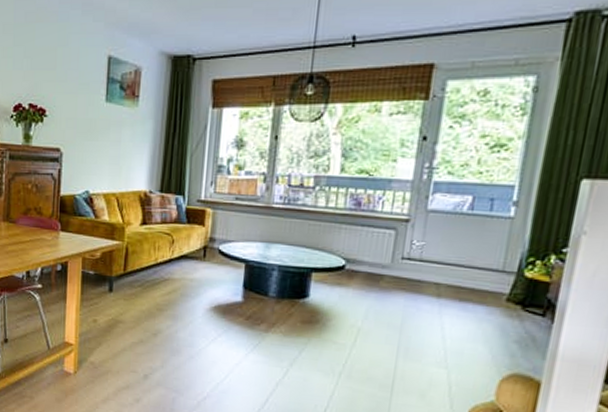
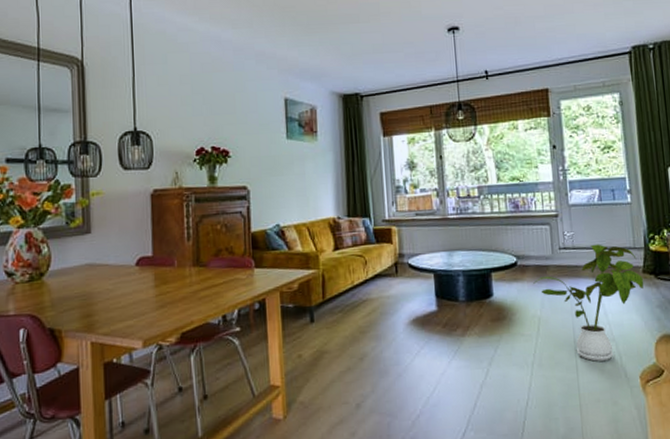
house plant: none [360,259,506,387] -> present [533,244,644,361]

